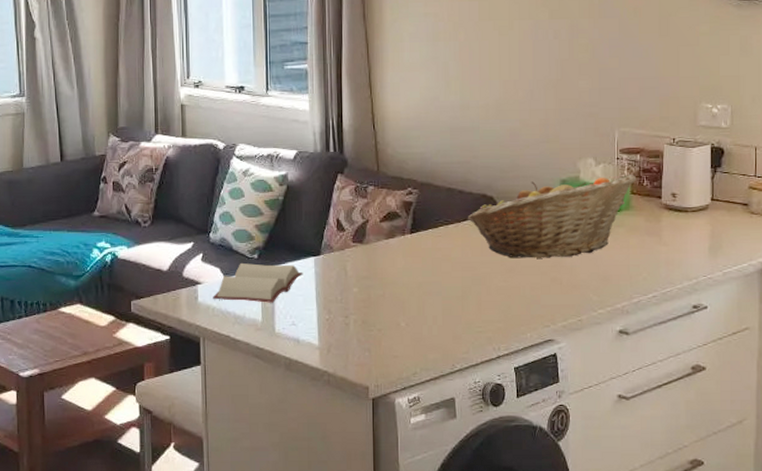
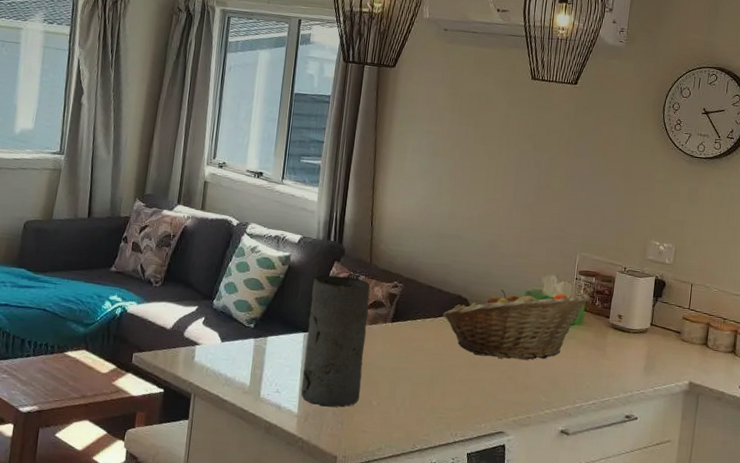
hardback book: present [213,262,303,303] -> none [208,330,293,370]
vase: none [317,189,385,335] -> present [301,275,371,407]

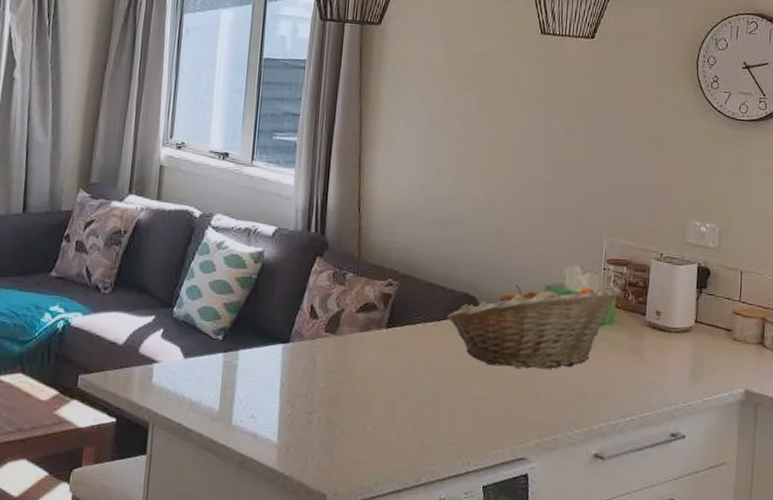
vase: present [301,275,371,407] -> none [280,273,360,434]

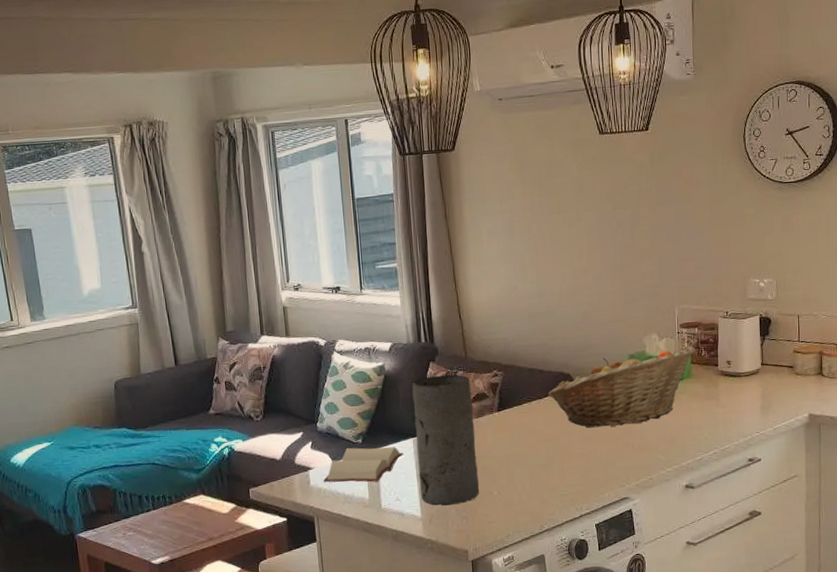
hardback book: none [168,343,269,391] -> present [323,447,404,483]
vase: none [280,273,360,434] -> present [412,374,479,506]

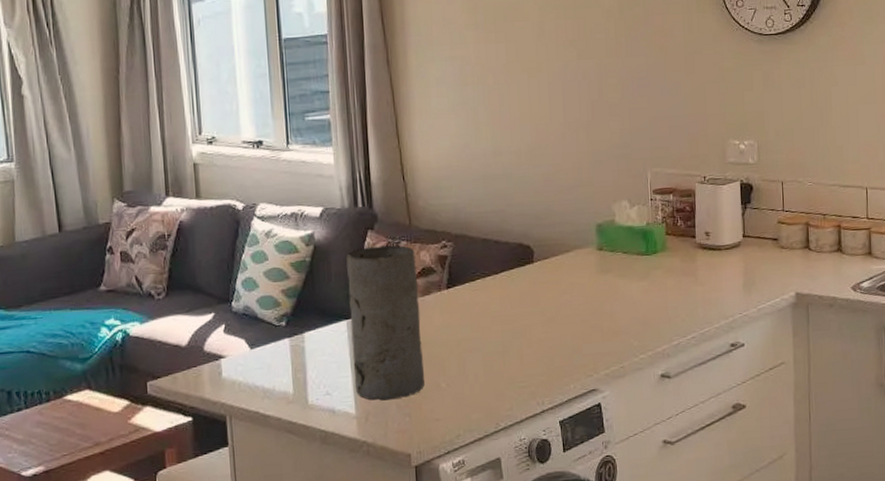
hardback book: present [323,447,404,483] -> none [238,330,336,374]
fruit basket: present [547,346,696,427] -> none [504,214,671,308]

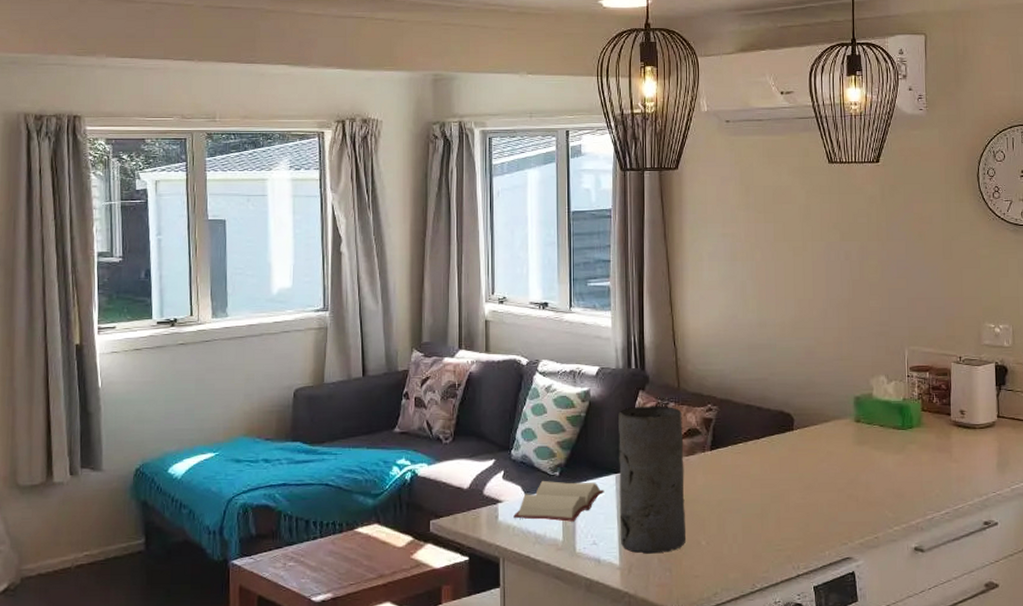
hardback book: none [238,330,336,374] -> present [513,480,605,522]

